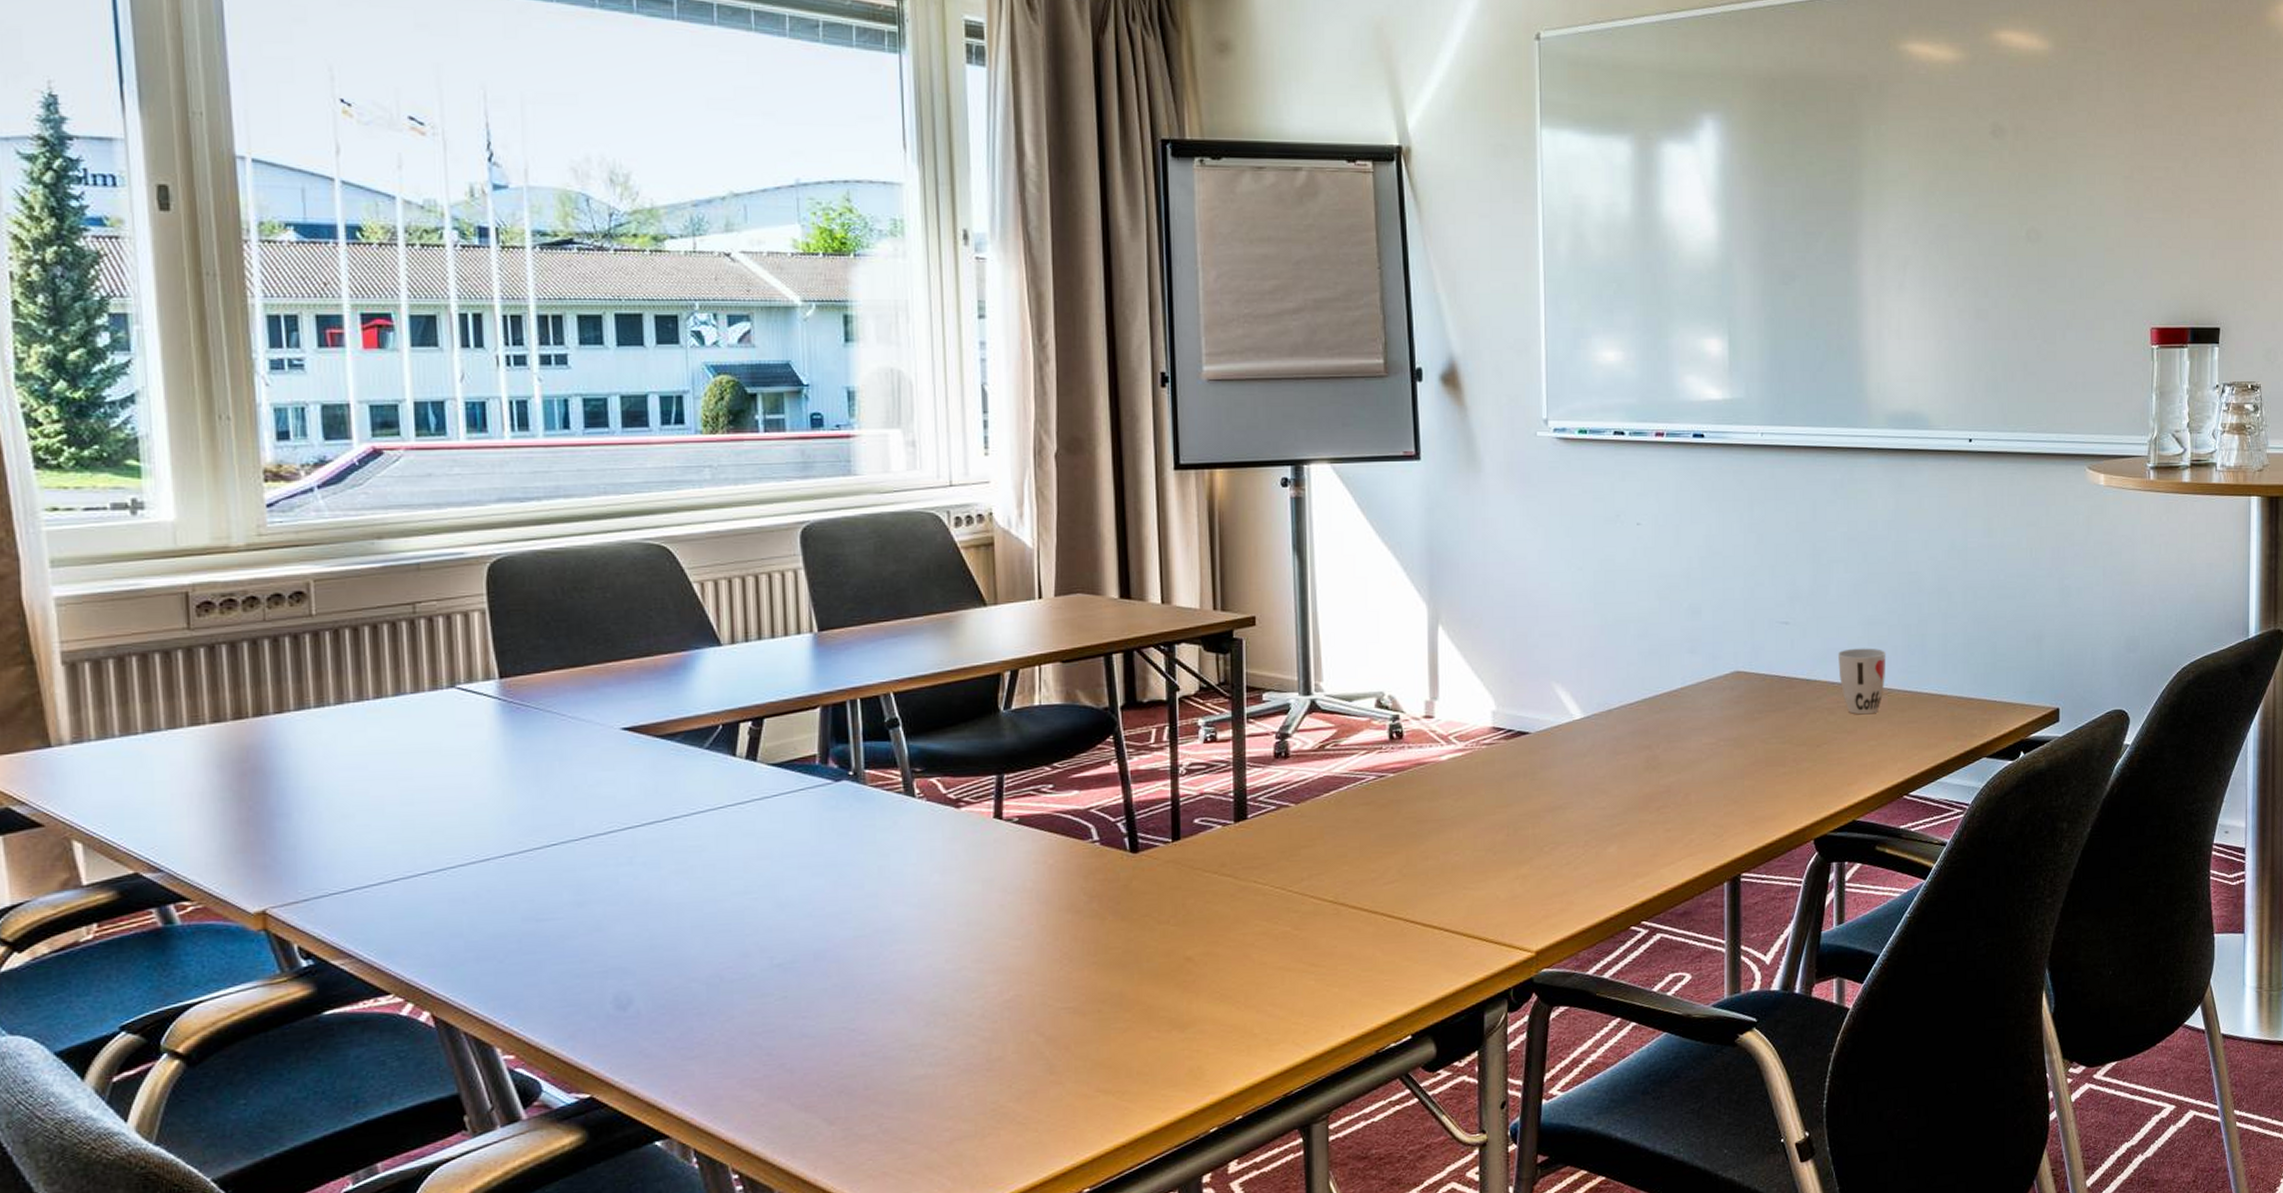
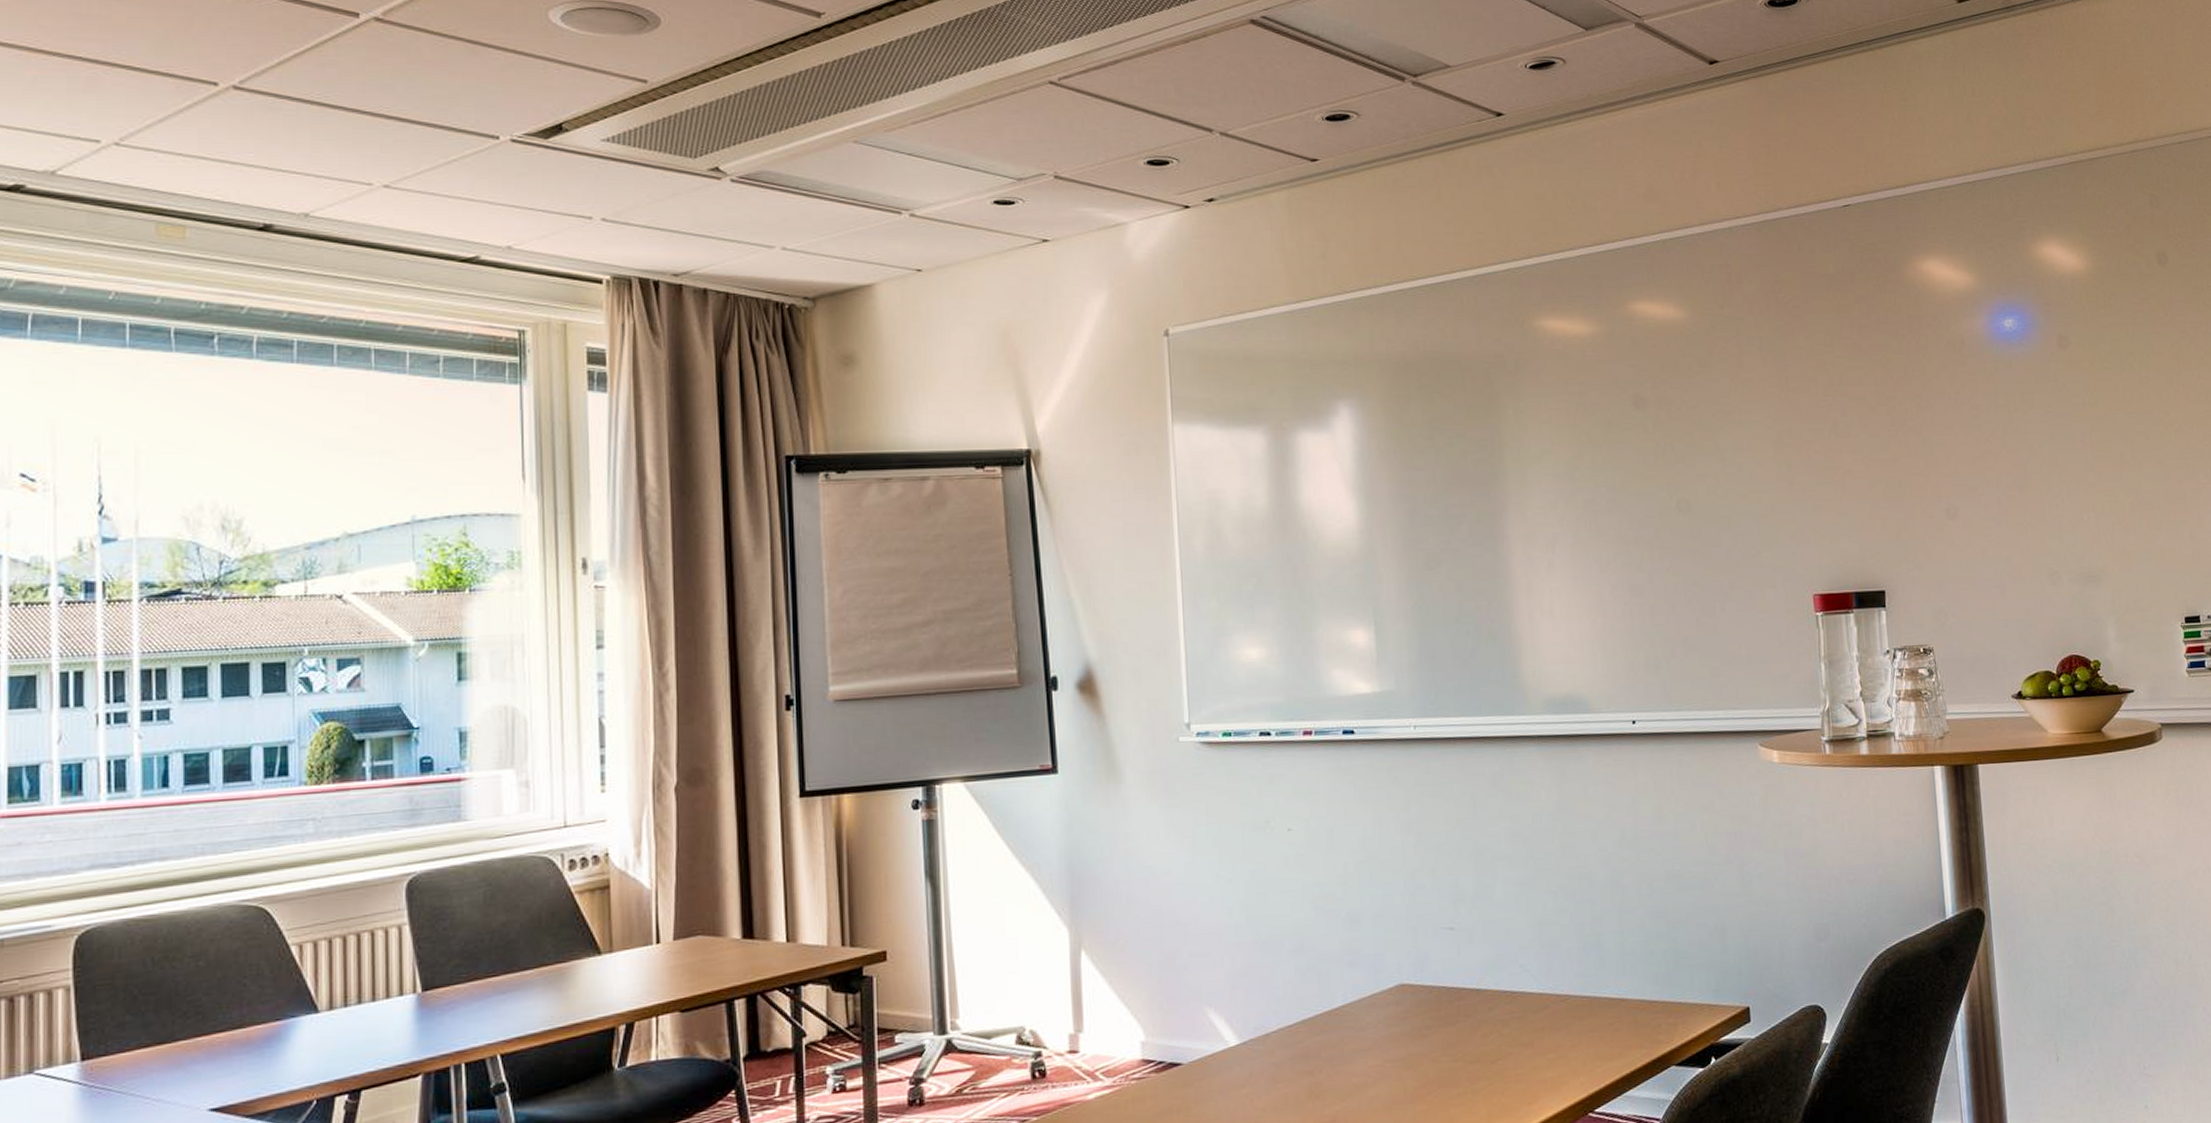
cup: present [1837,648,1887,715] -> none [1507,951,1561,1026]

